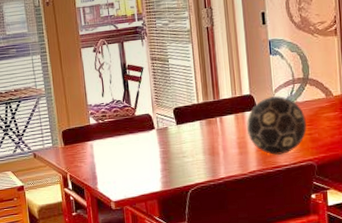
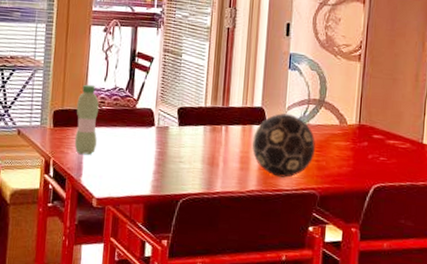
water bottle: none [81,102,106,166] -> present [74,84,99,155]

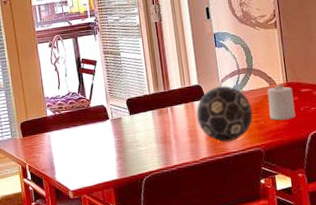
water bottle: present [74,84,99,155] -> none [38,94,63,156]
candle: none [333,123,364,166] -> present [267,83,296,121]

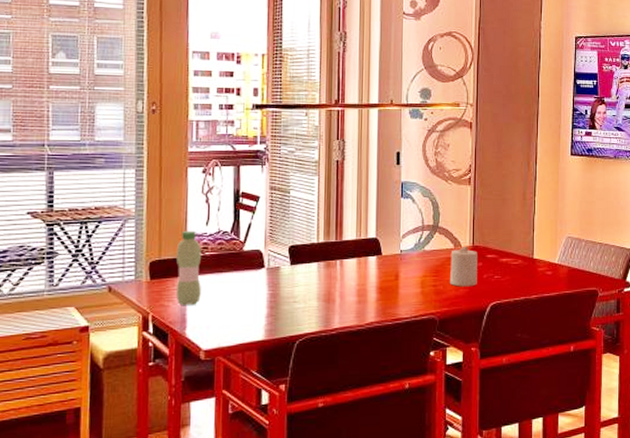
water bottle: none [38,94,63,156] -> present [175,230,201,306]
decorative ball: present [196,86,253,142] -> none [369,242,432,306]

